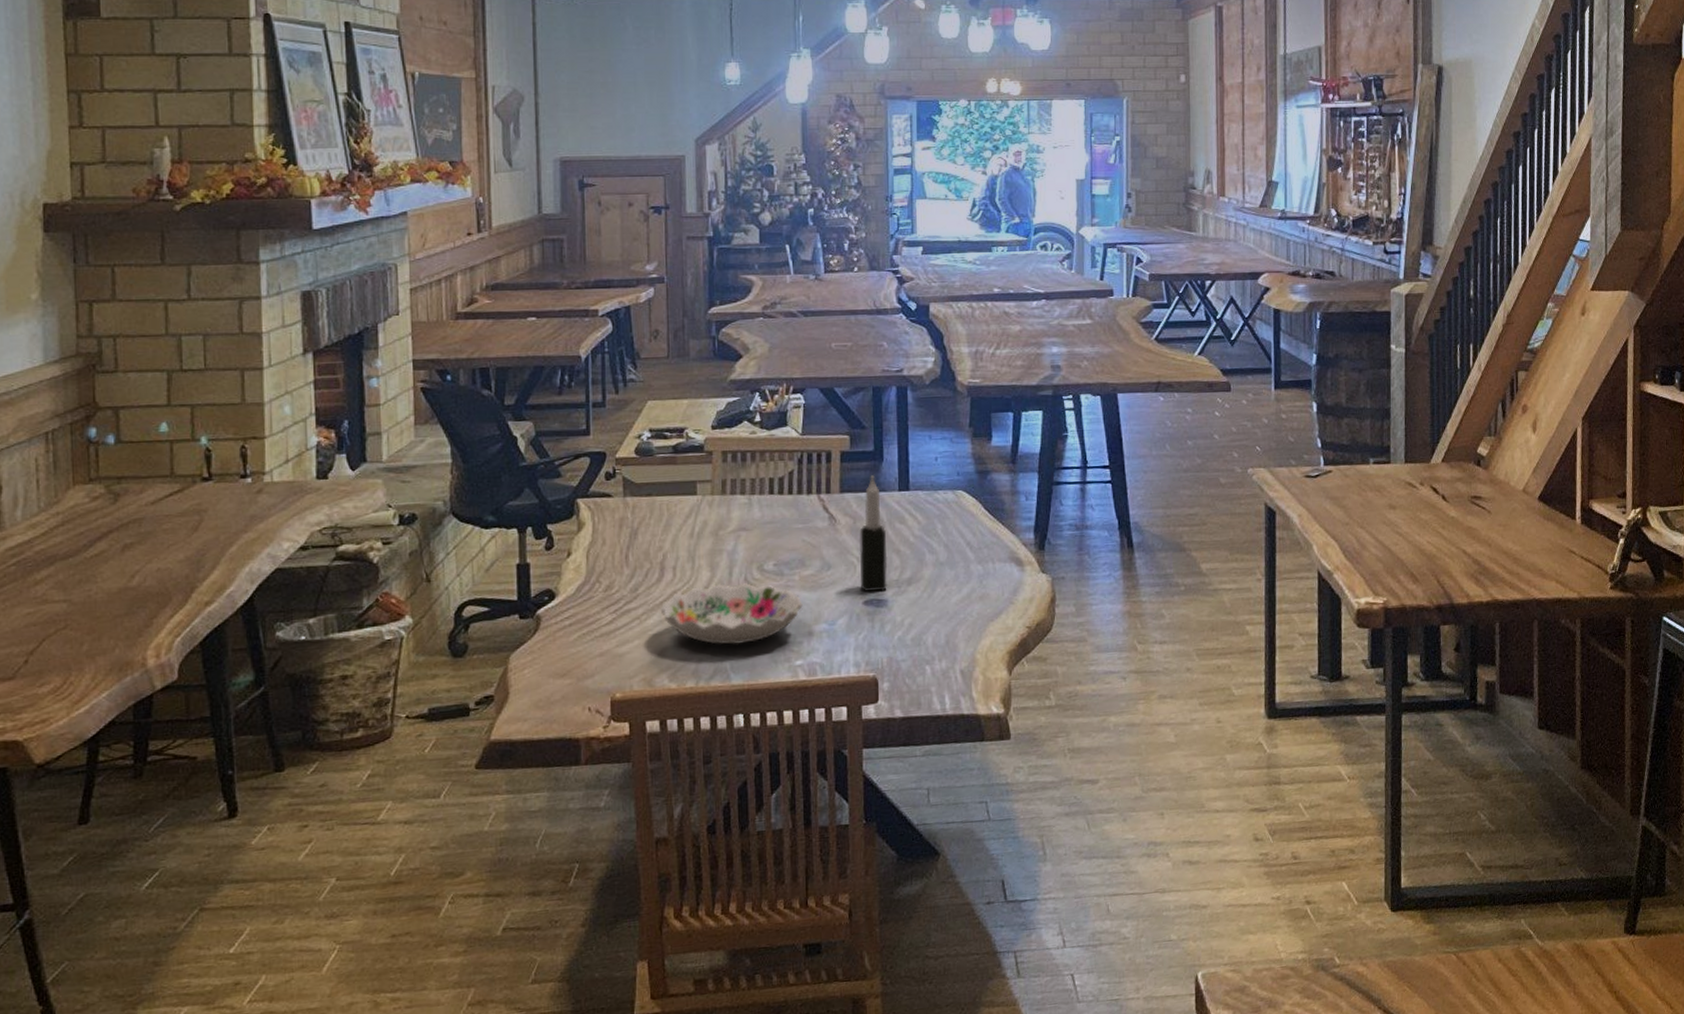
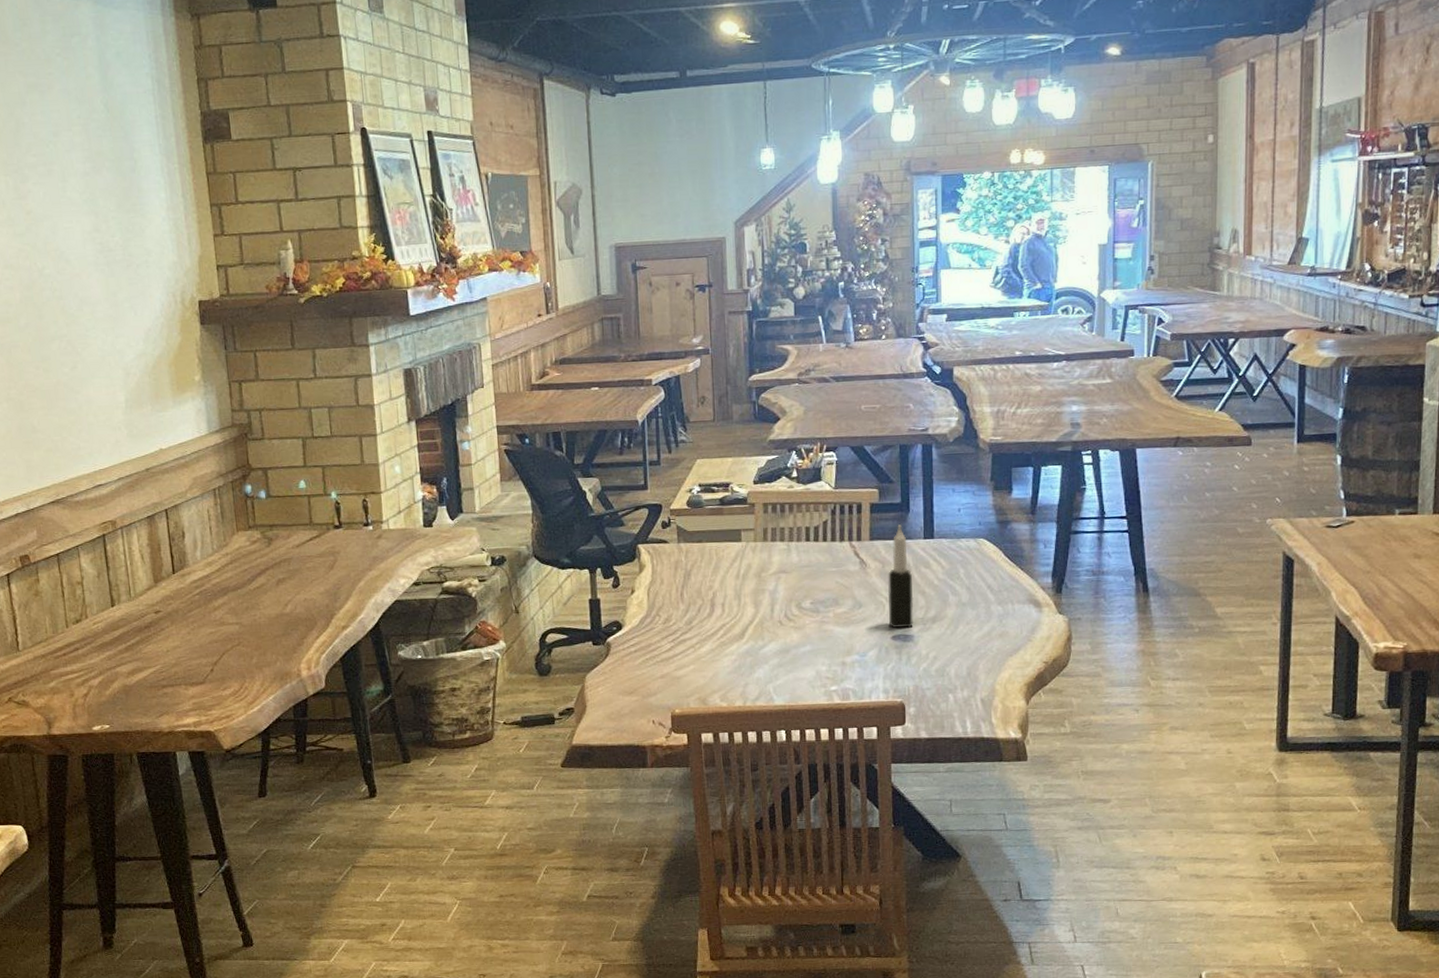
decorative bowl: present [660,582,803,645] -> none [711,618,837,672]

